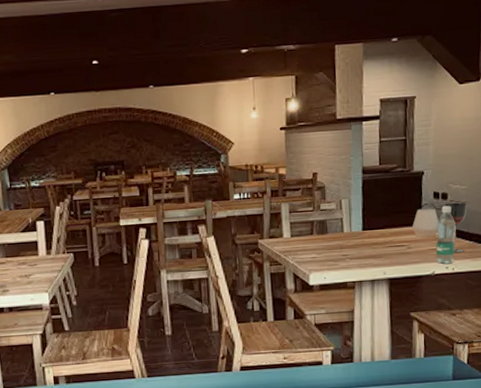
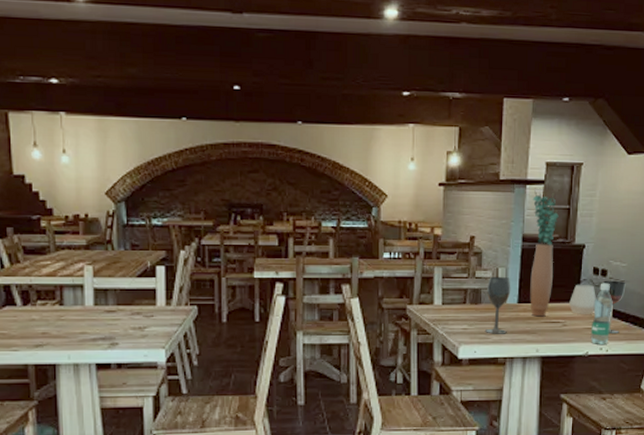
wine glass: none [332,207,355,261] -> present [485,276,511,334]
vase: none [369,126,396,242] -> present [530,190,559,317]

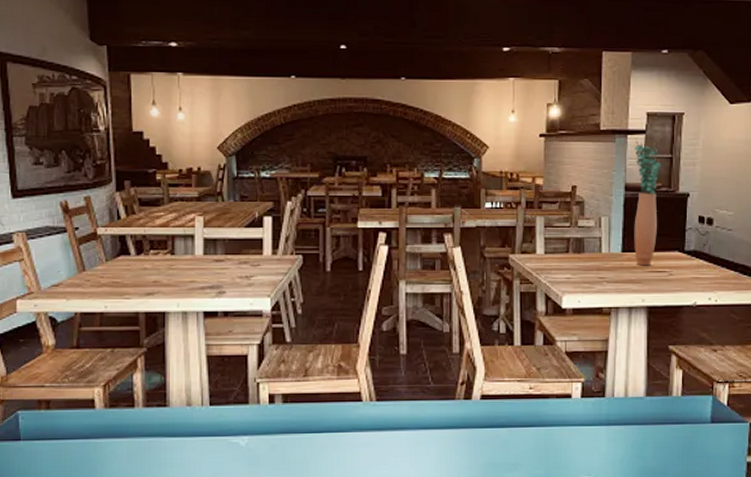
wine glass: present [485,276,511,334] -> none [589,225,615,284]
cup: present [569,284,596,315] -> none [675,233,702,265]
bottle: present [590,283,613,344] -> none [698,231,720,294]
wineglass: present [603,280,626,333] -> none [709,229,733,283]

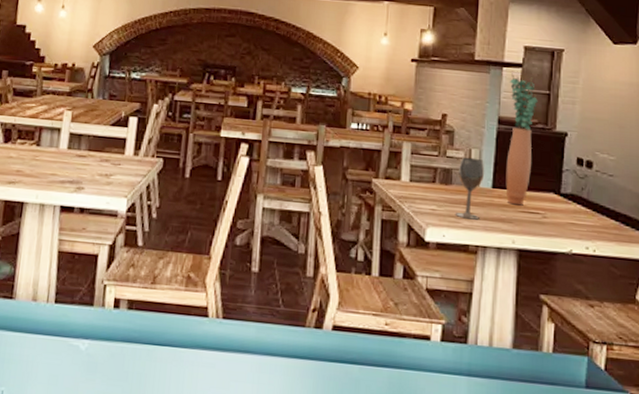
wine glass: none [589,225,615,284] -> present [456,157,485,220]

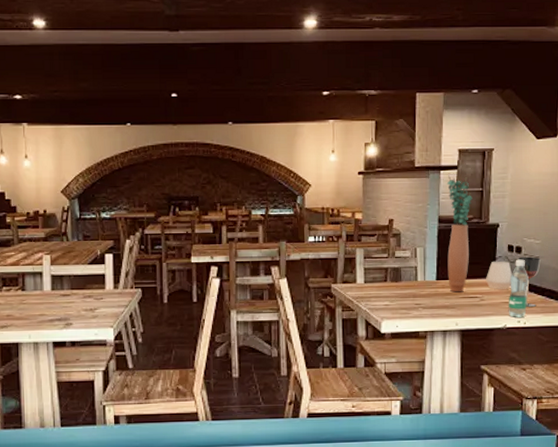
wine glass: present [456,157,485,220] -> none [406,255,429,310]
cup: none [550,174,581,209] -> present [486,261,512,290]
bottle: none [574,175,600,244] -> present [508,259,529,317]
wineglass: none [589,173,615,233] -> present [518,256,541,307]

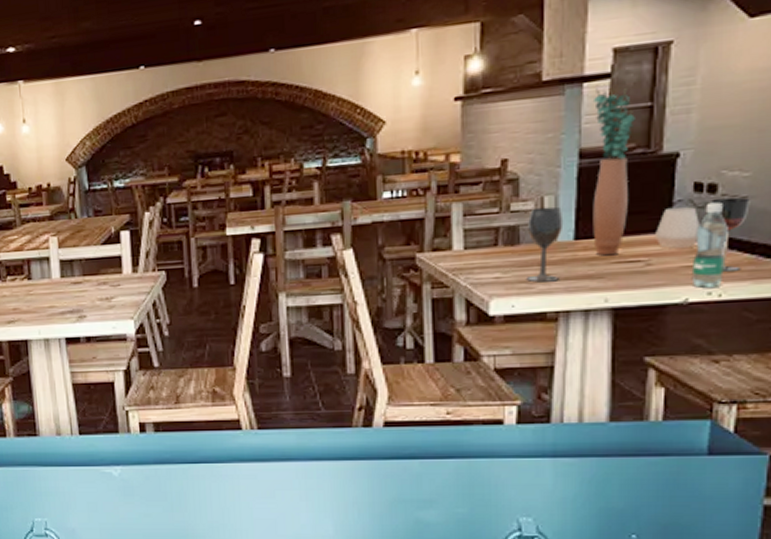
wine glass: none [406,255,429,310] -> present [527,206,564,283]

